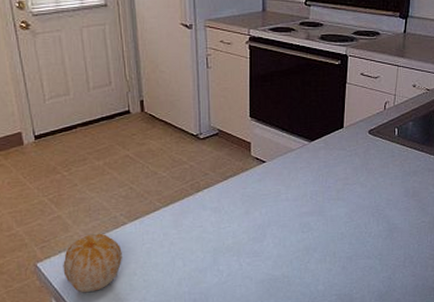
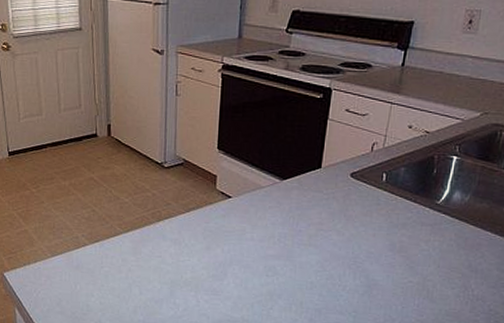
fruit: present [63,233,123,293] -> none [26,251,82,307]

